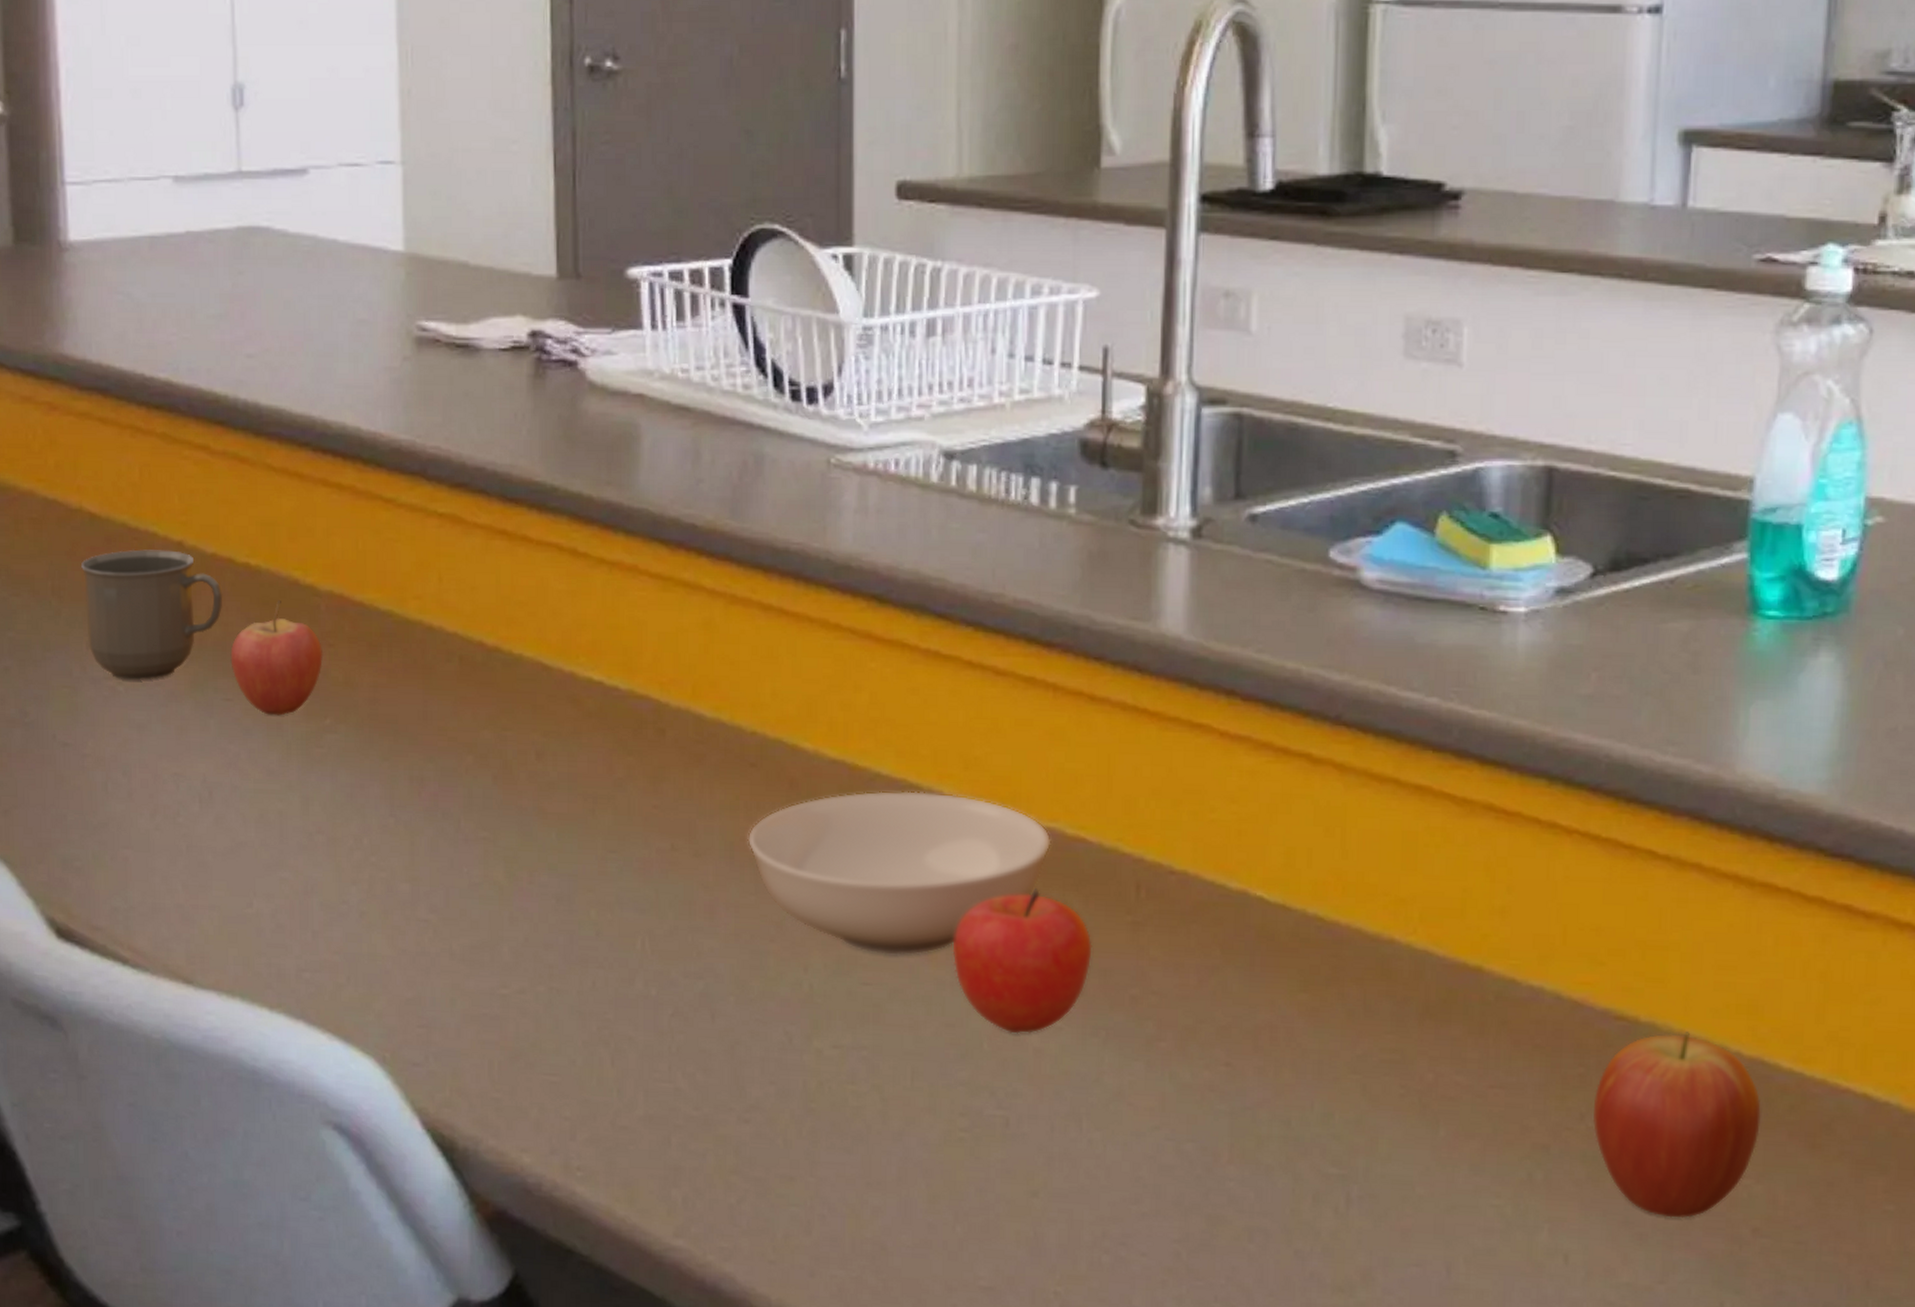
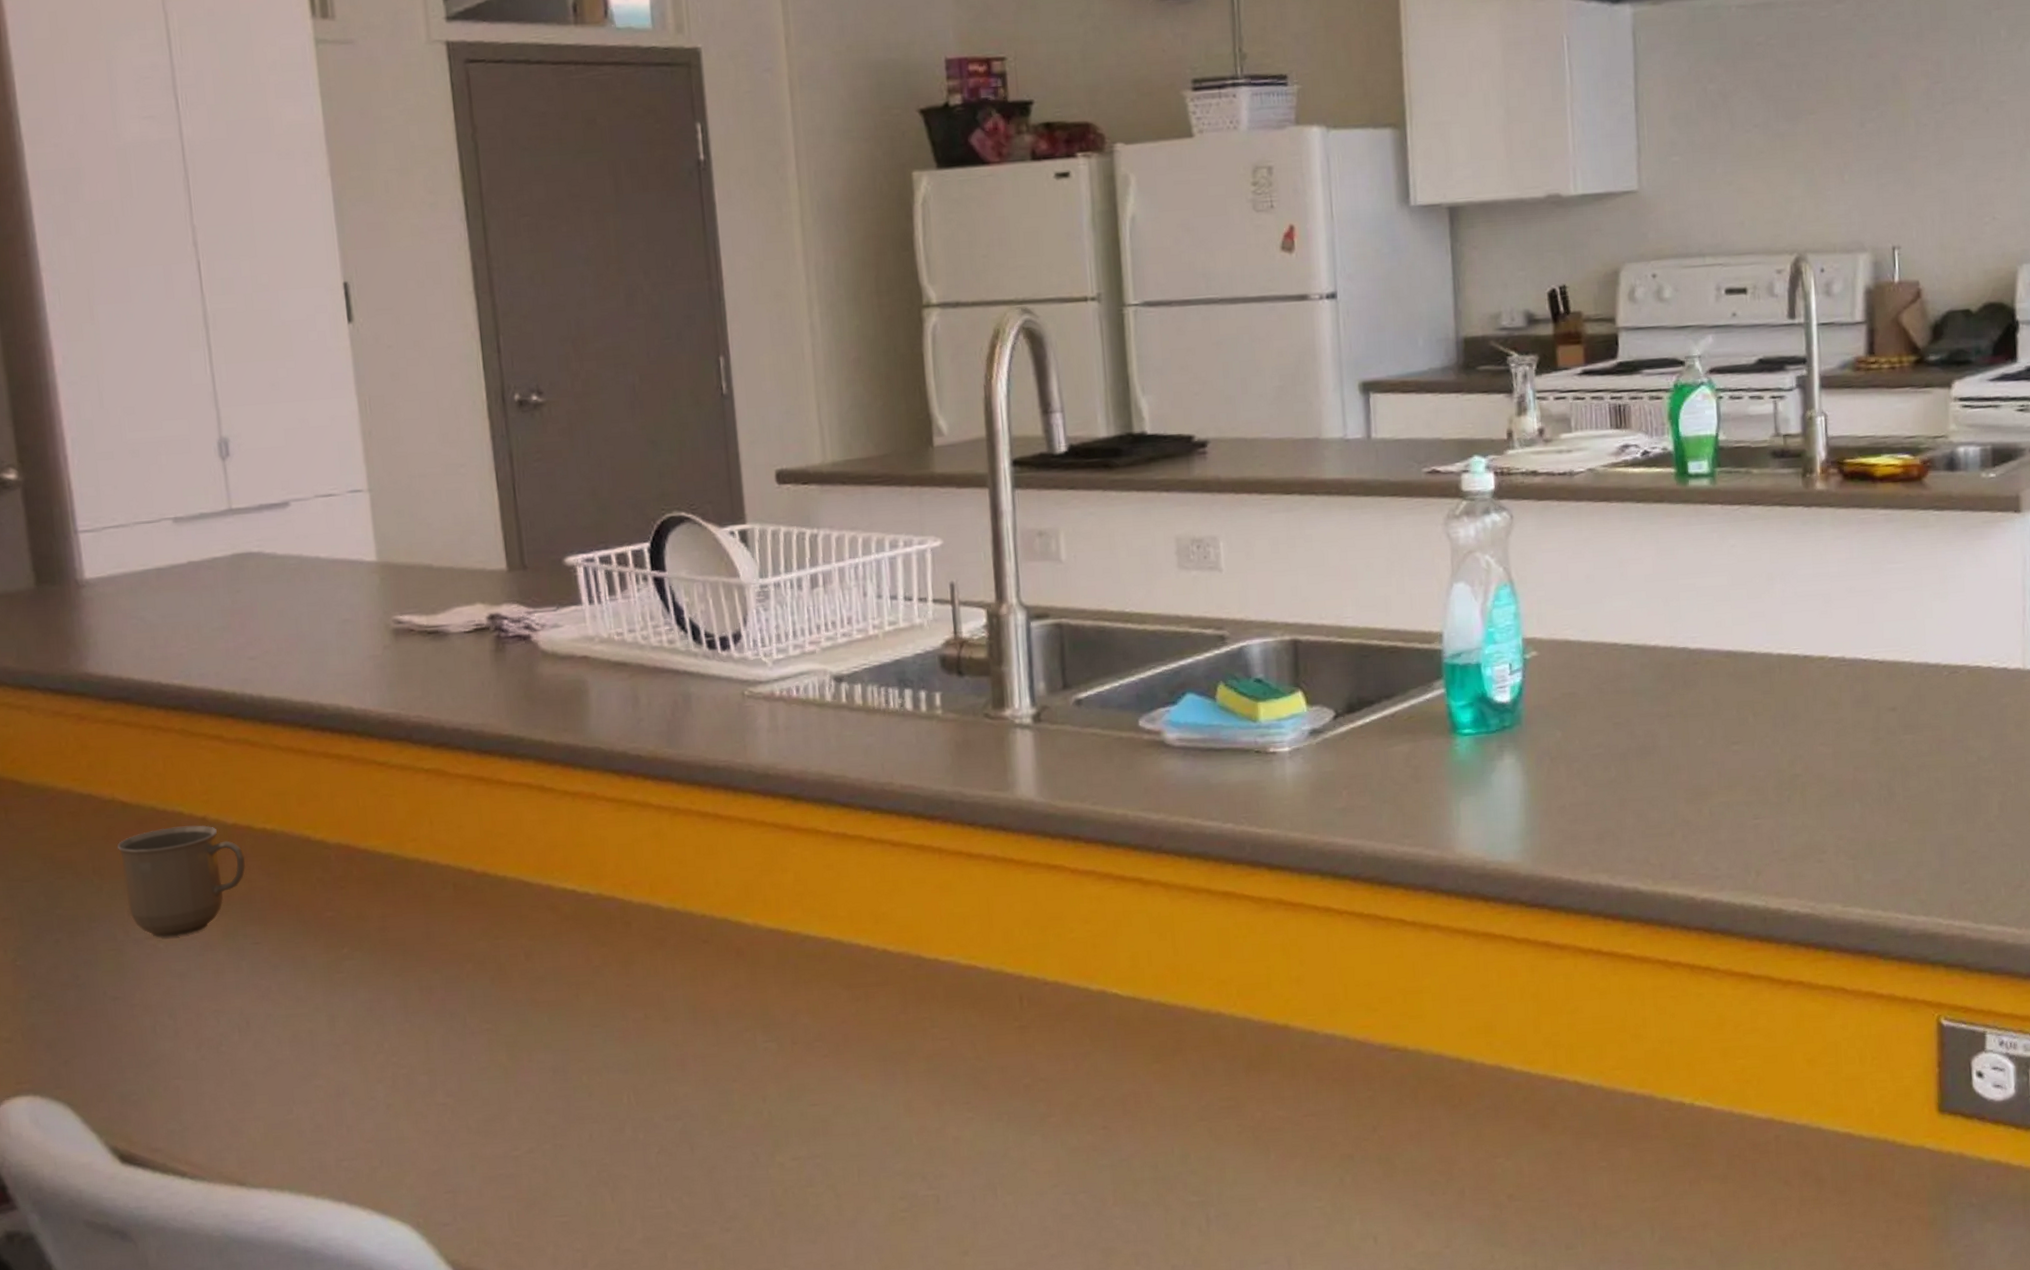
fruit: present [230,599,324,716] -> none [255,855,337,952]
bowl: present [747,790,1051,956] -> none [706,944,950,1080]
fruit: present [951,887,1092,1034] -> none [879,1009,991,1128]
fruit: present [1592,1032,1761,1219] -> none [1382,1053,1505,1197]

